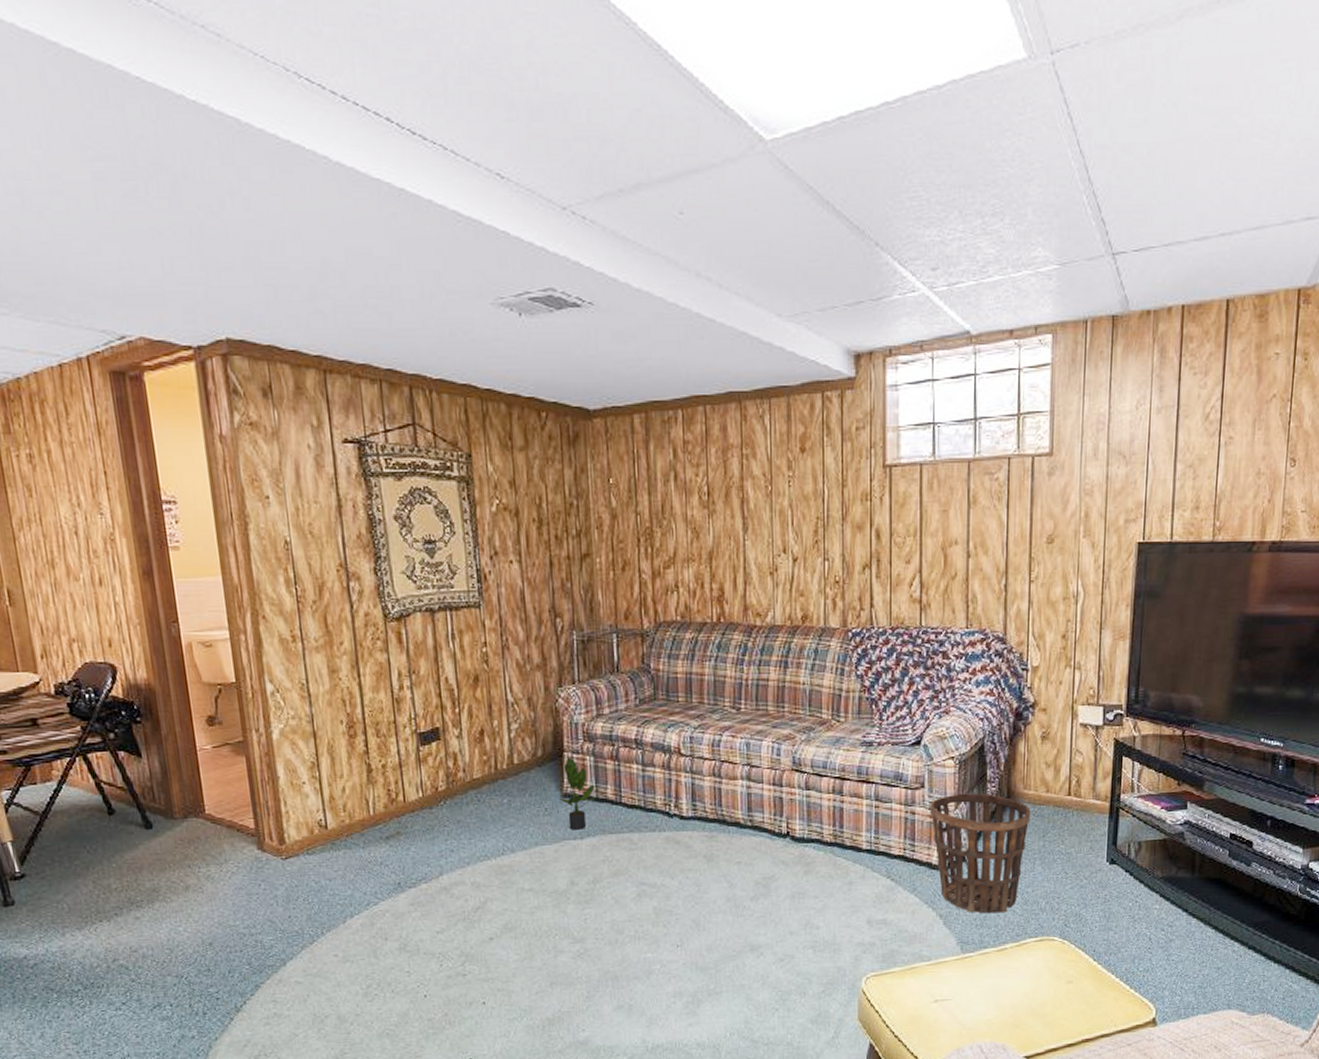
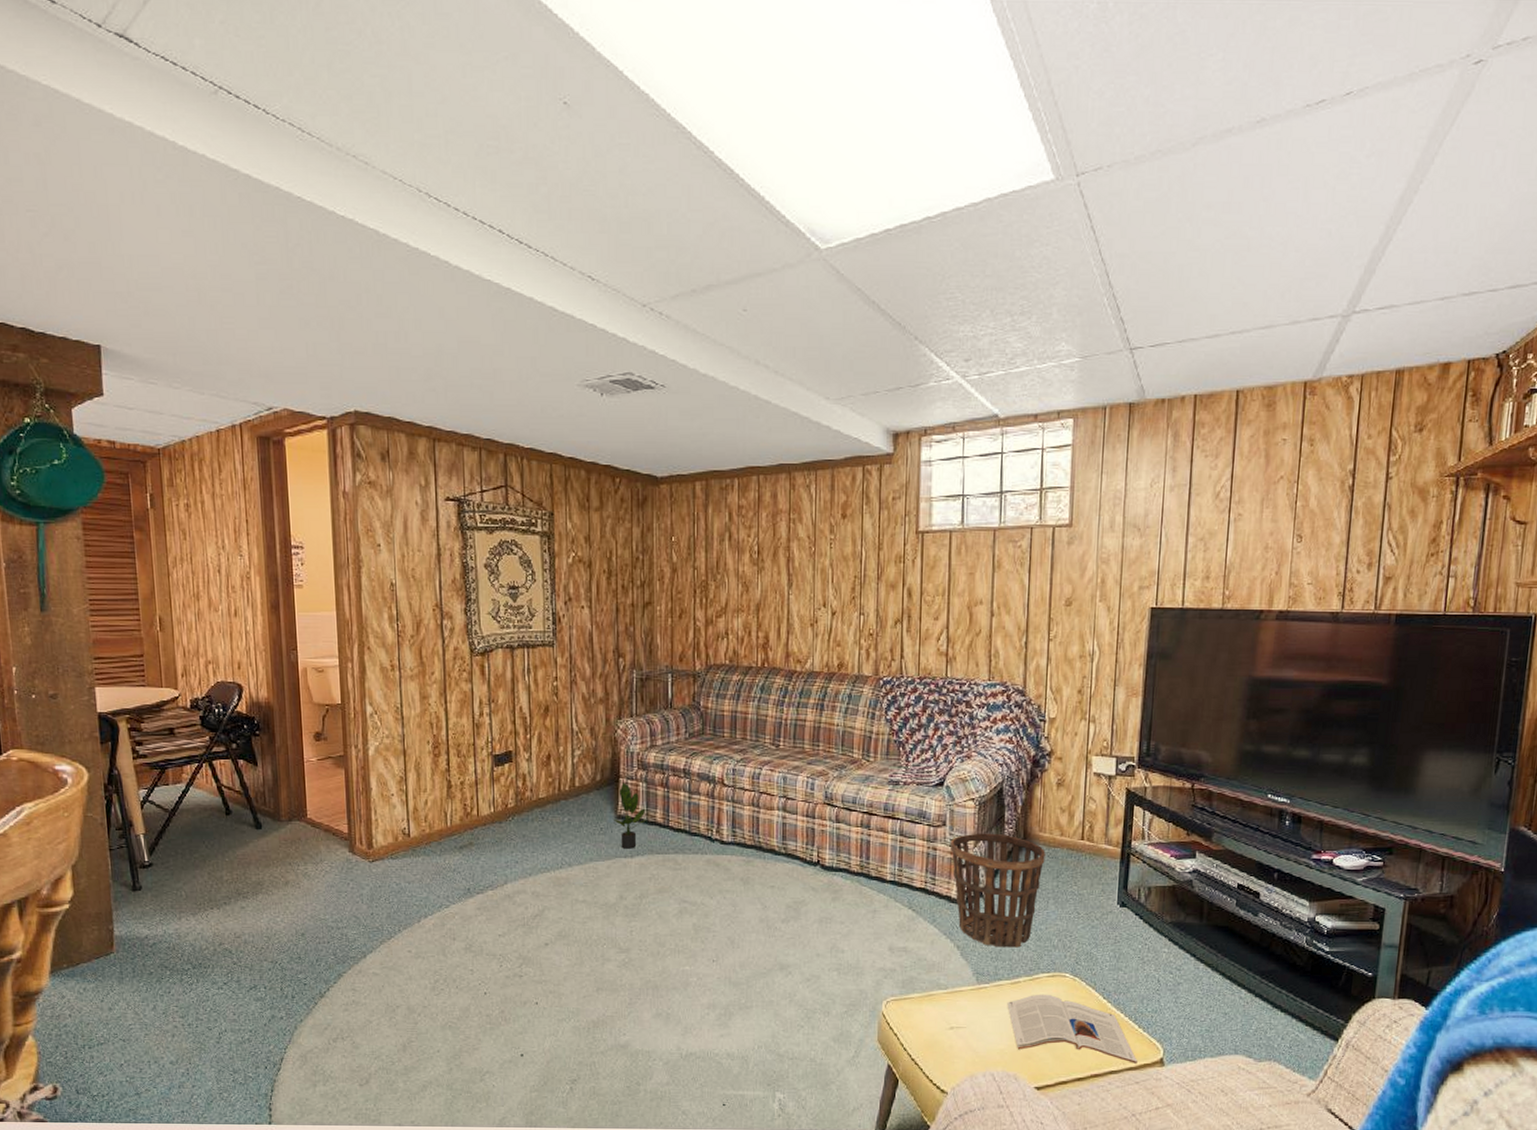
magazine: none [994,959,1129,1026] -> present [1007,994,1138,1065]

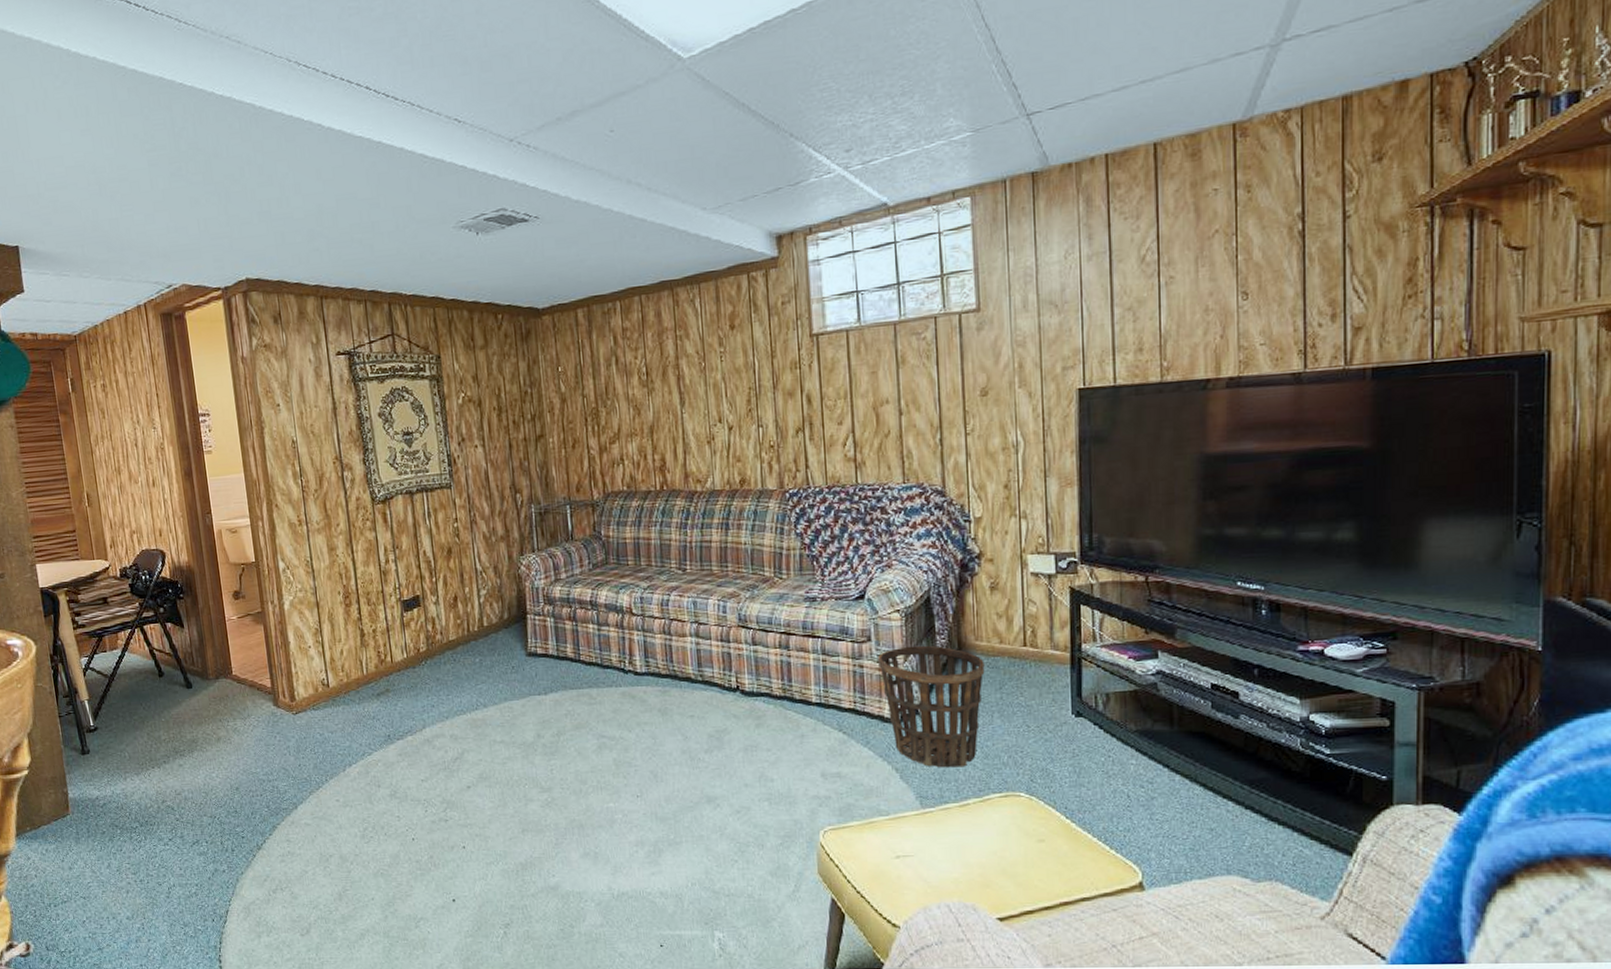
potted plant: present [612,782,646,849] -> none [523,619,557,686]
magazine: present [1007,994,1138,1065] -> none [957,816,1113,890]

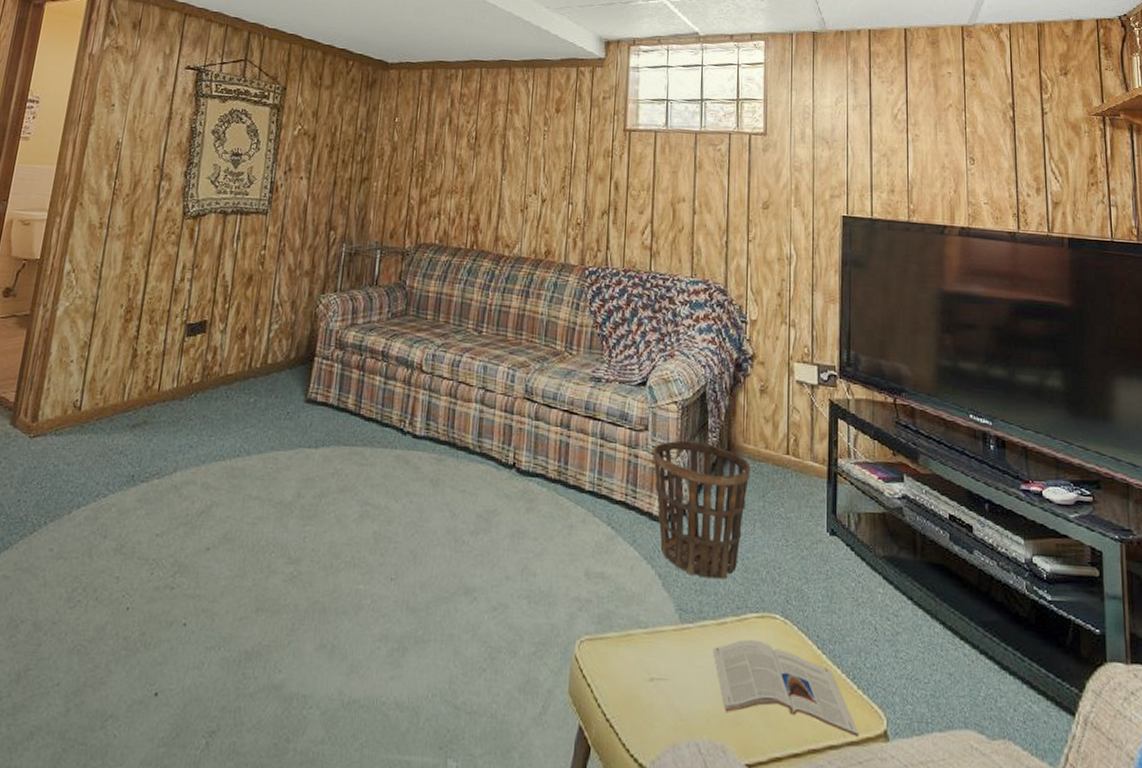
magazine: none [957,816,1113,890] -> present [713,639,859,738]

